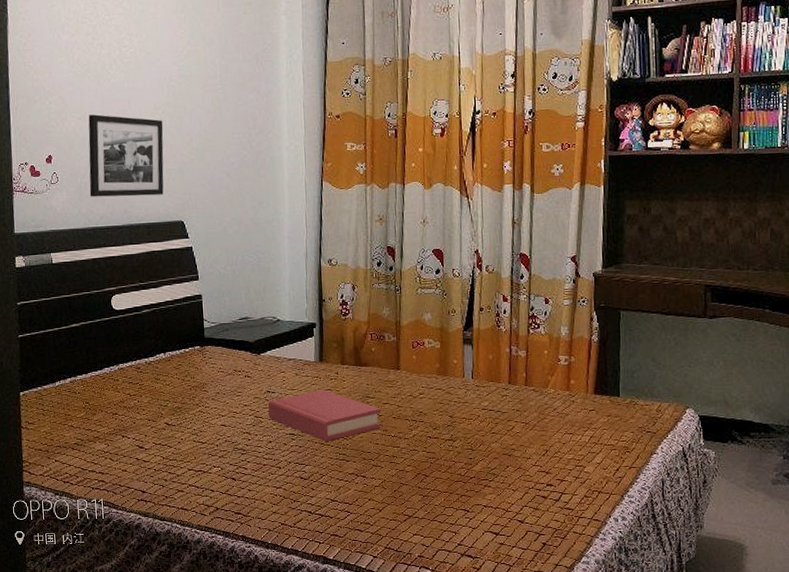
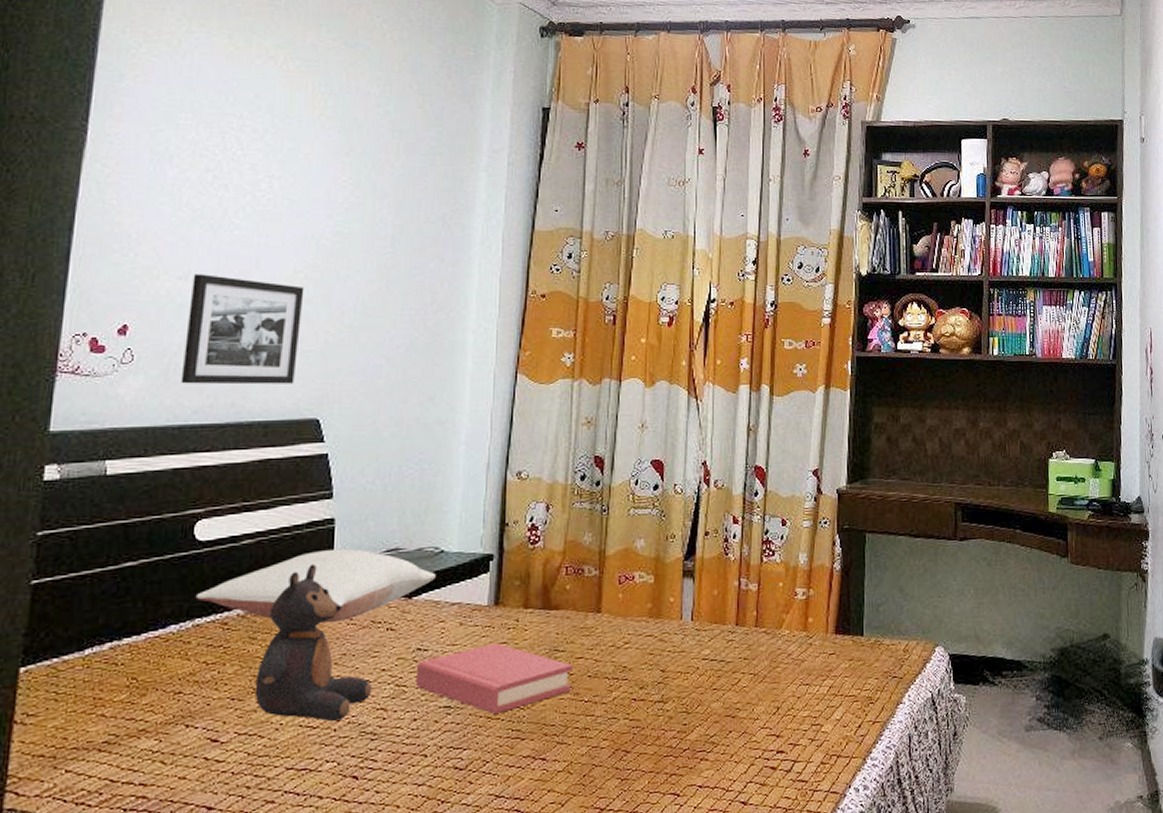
pillow: none [118,317,275,371] -> present [195,548,436,624]
teddy bear: none [162,328,239,440] -> present [254,564,372,722]

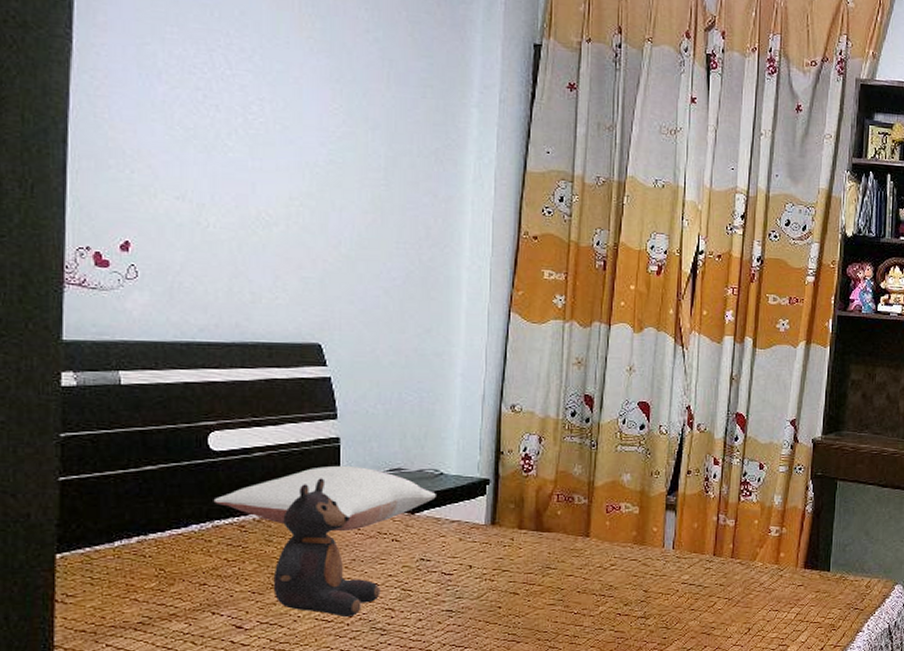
picture frame: present [181,274,304,385] -> none [185,195,301,309]
hardback book: present [415,643,572,714] -> none [419,558,563,619]

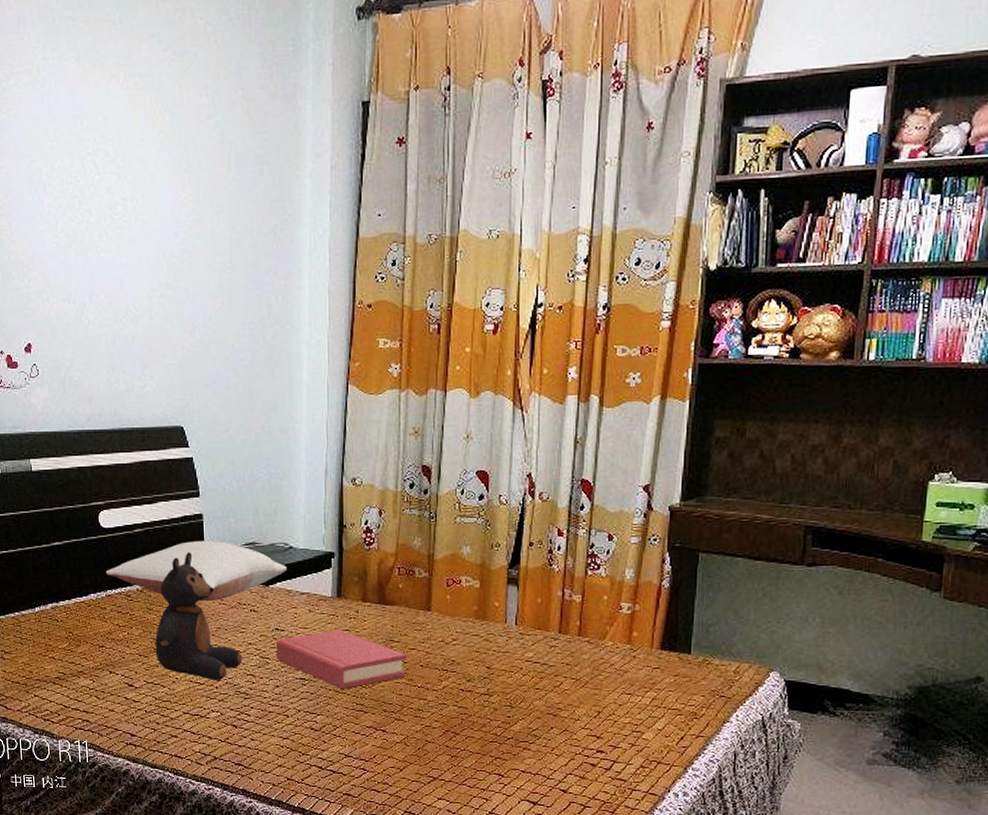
hardback book: none [419,558,563,619] -> present [275,629,406,689]

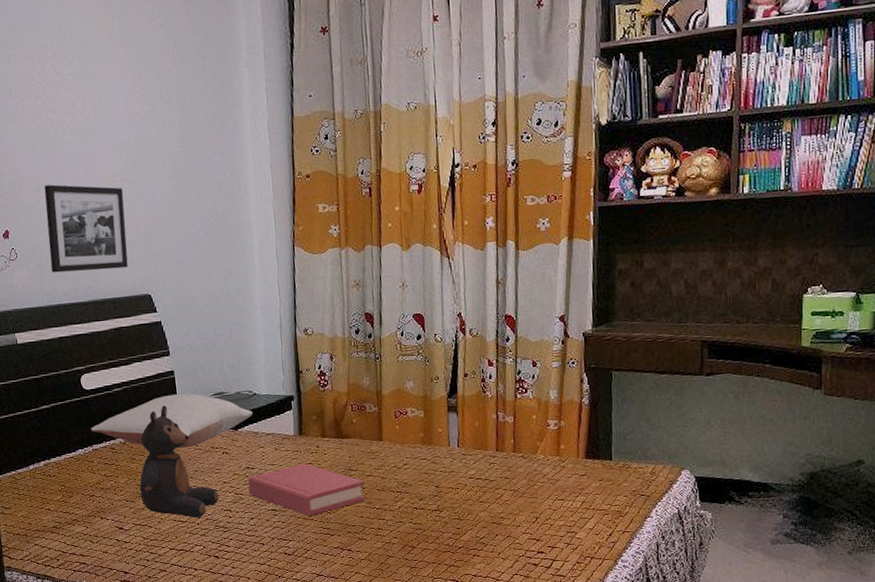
picture frame: none [74,296,162,396] -> present [44,184,129,273]

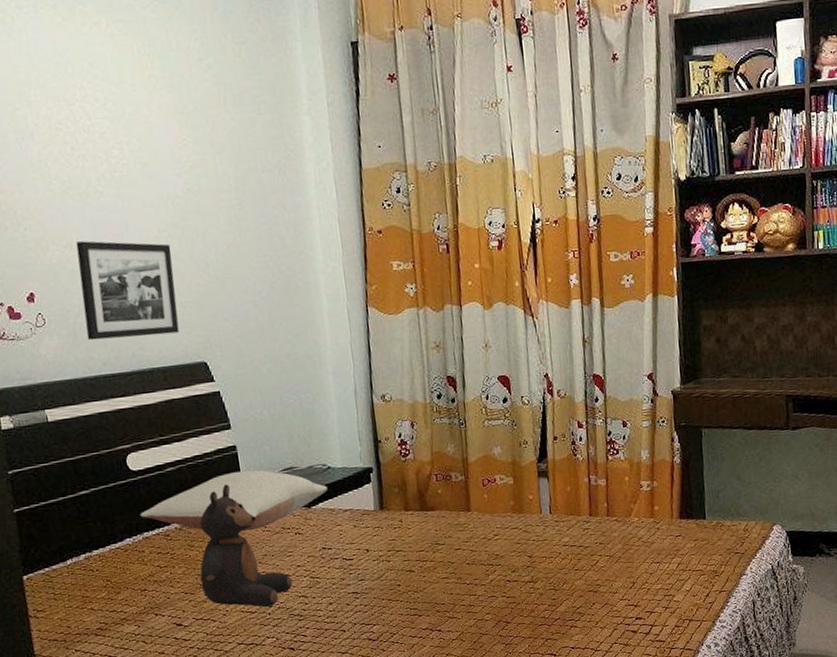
hardback book: present [248,463,366,516] -> none [325,540,455,597]

